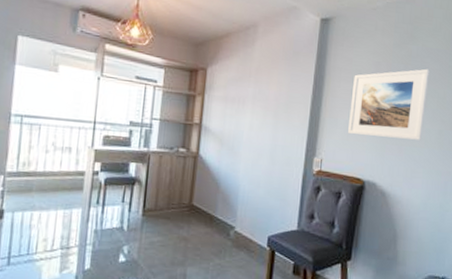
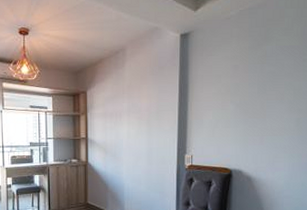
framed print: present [348,68,430,140] -> none [213,65,285,132]

